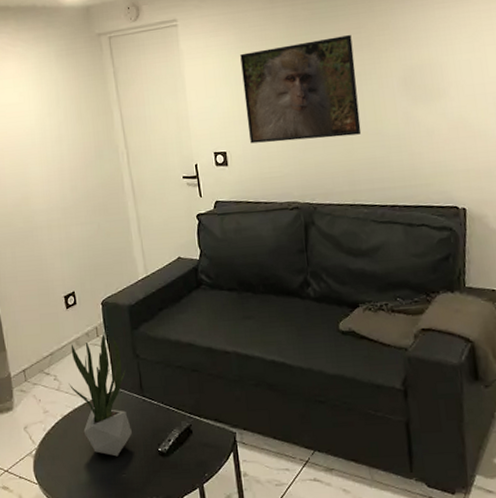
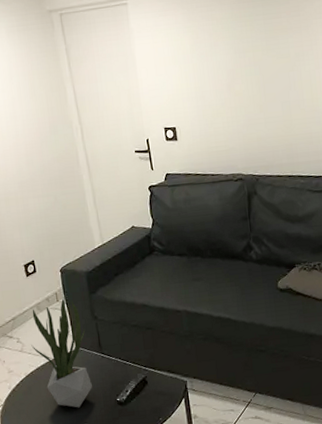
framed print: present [240,35,362,144] -> none [188,17,299,120]

